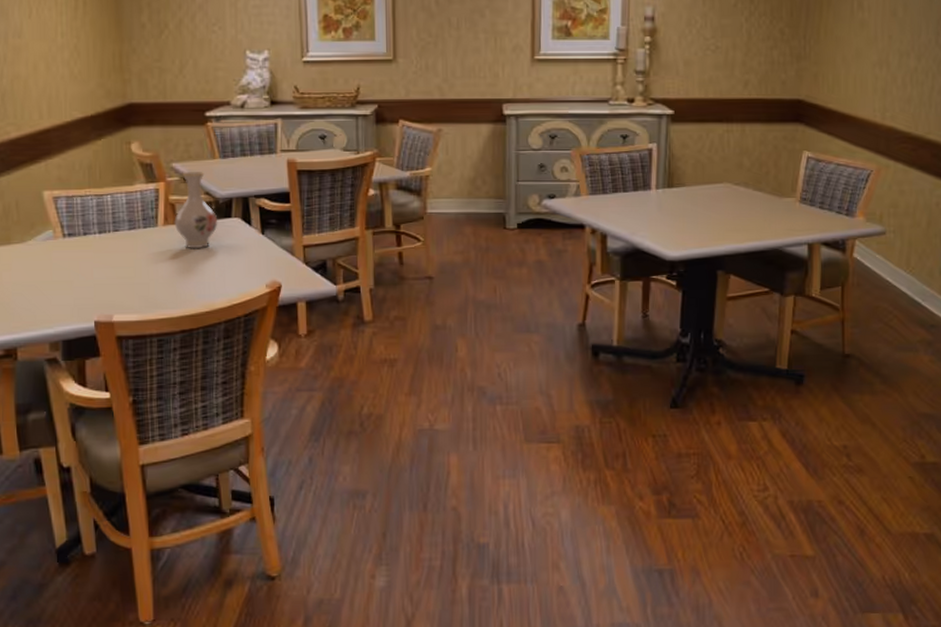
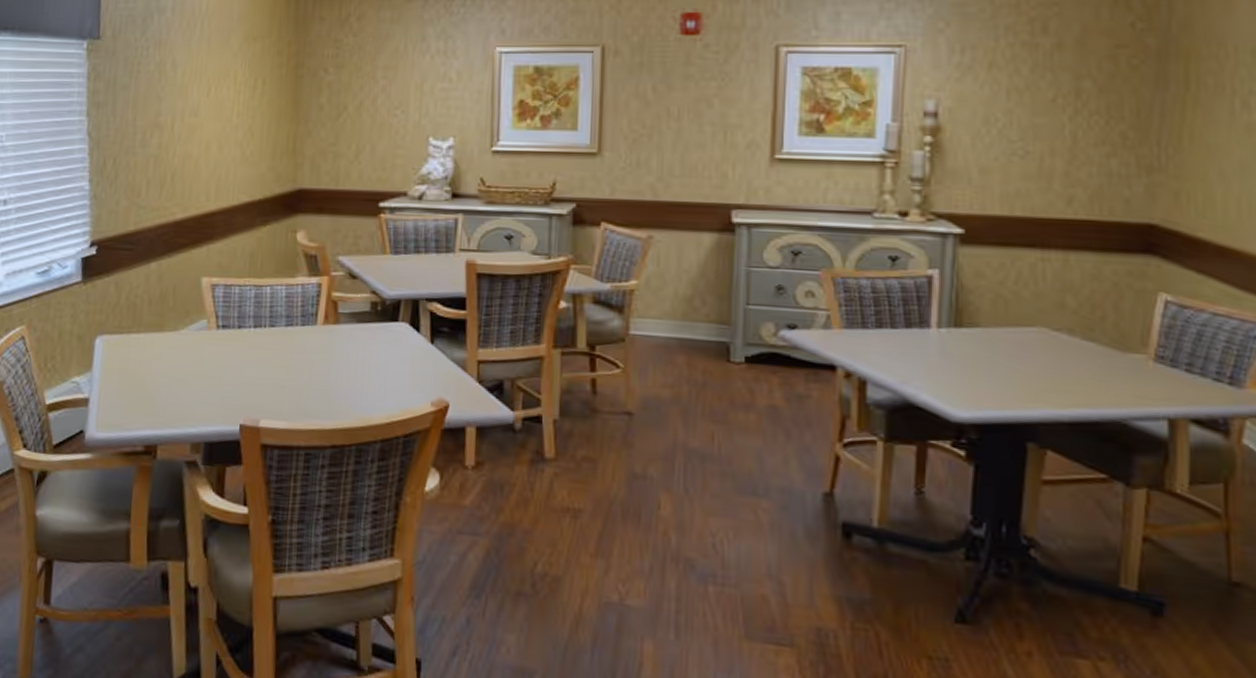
vase: present [174,172,218,248] -> none [335,267,383,354]

